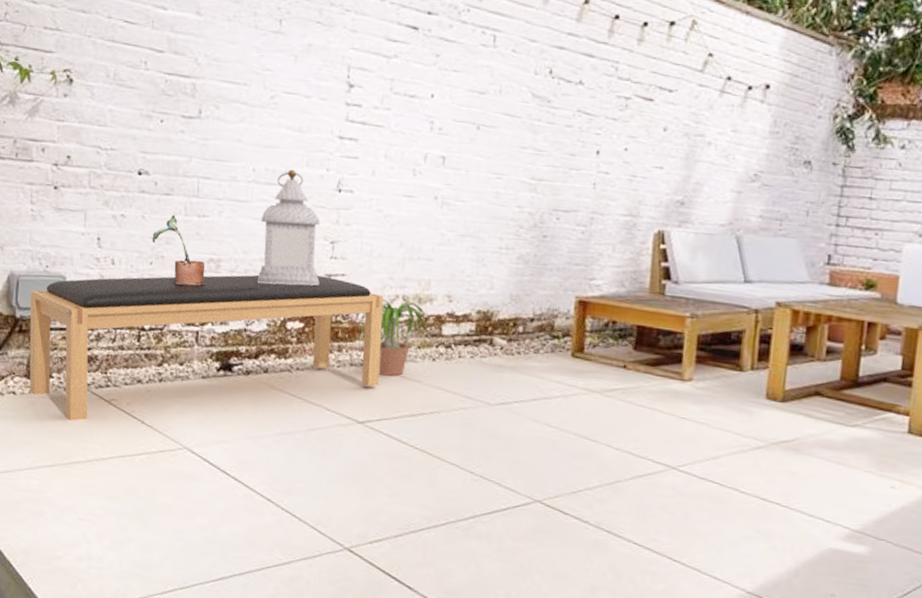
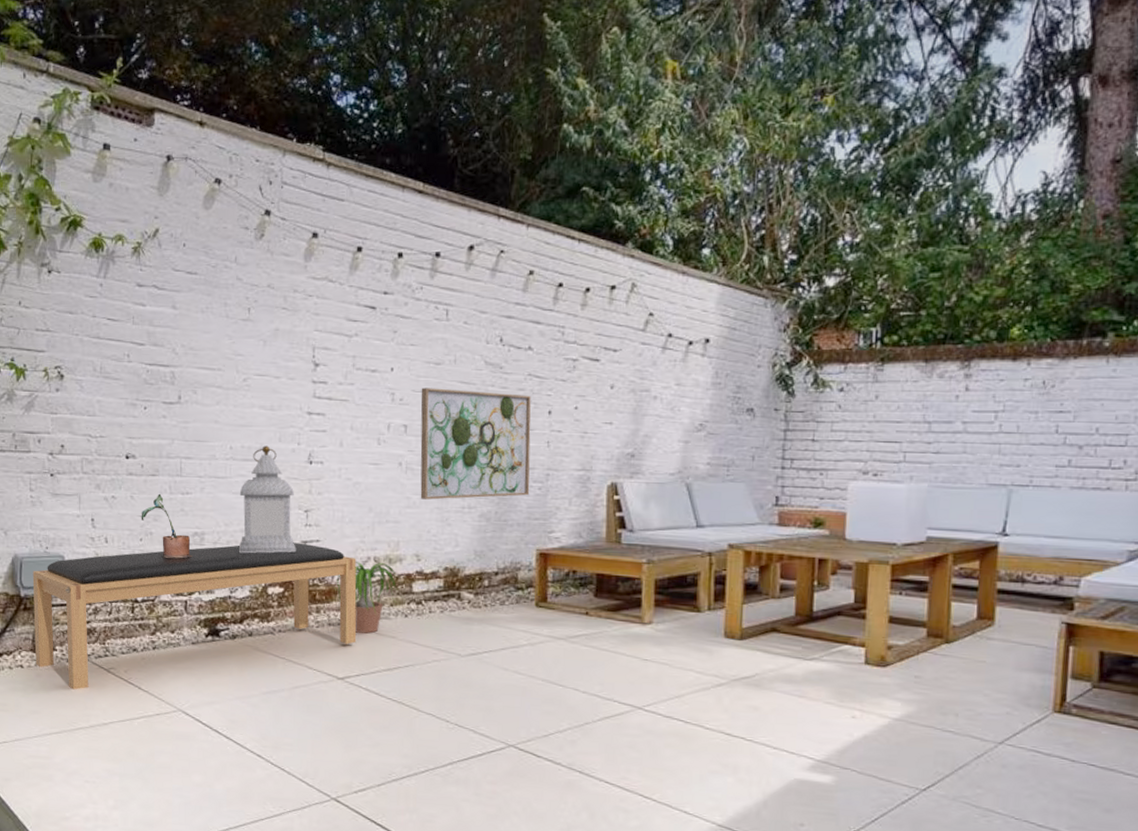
wall art: none [455,117,579,240] -> present [420,387,531,500]

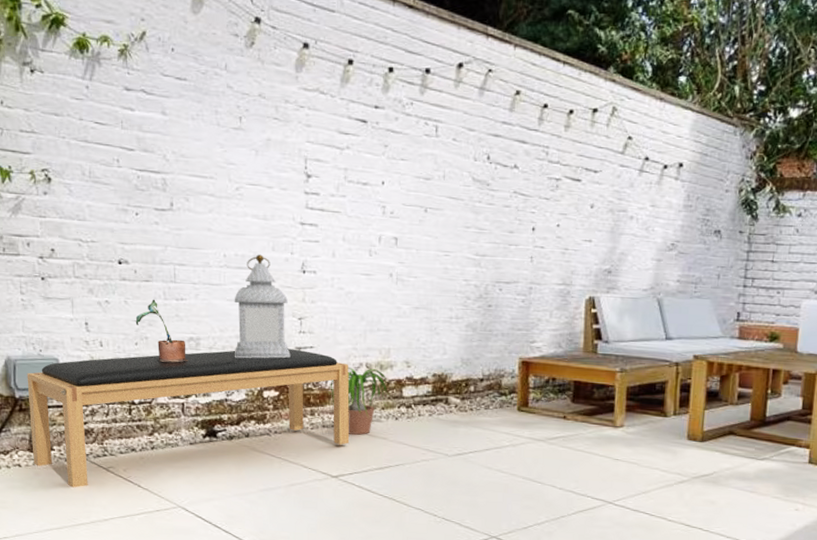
wall art: present [420,387,531,500] -> none [410,202,516,310]

